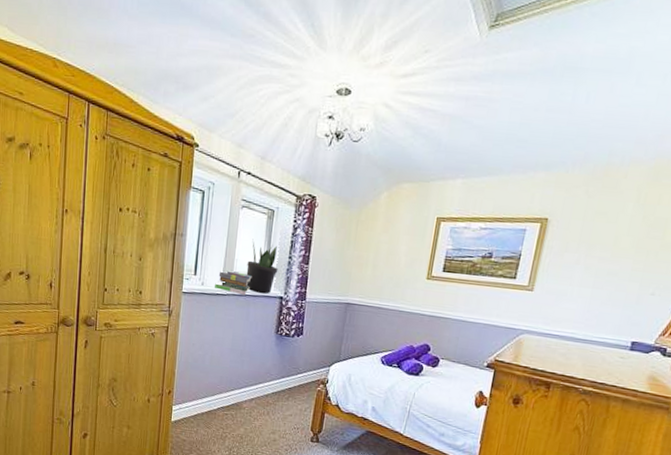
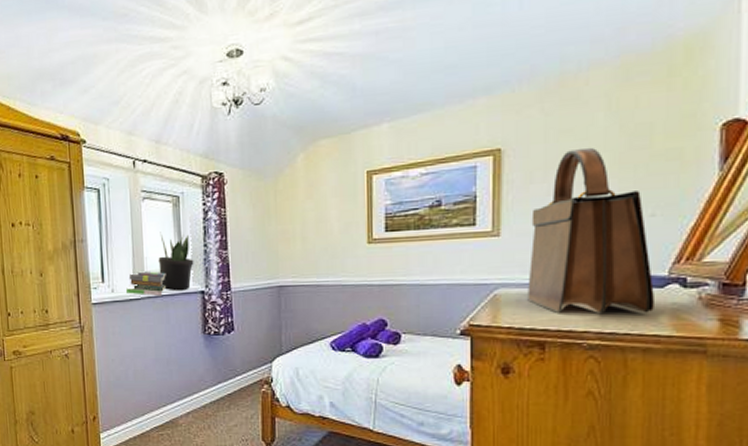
handbag: none [544,229,648,372] -> present [528,147,654,315]

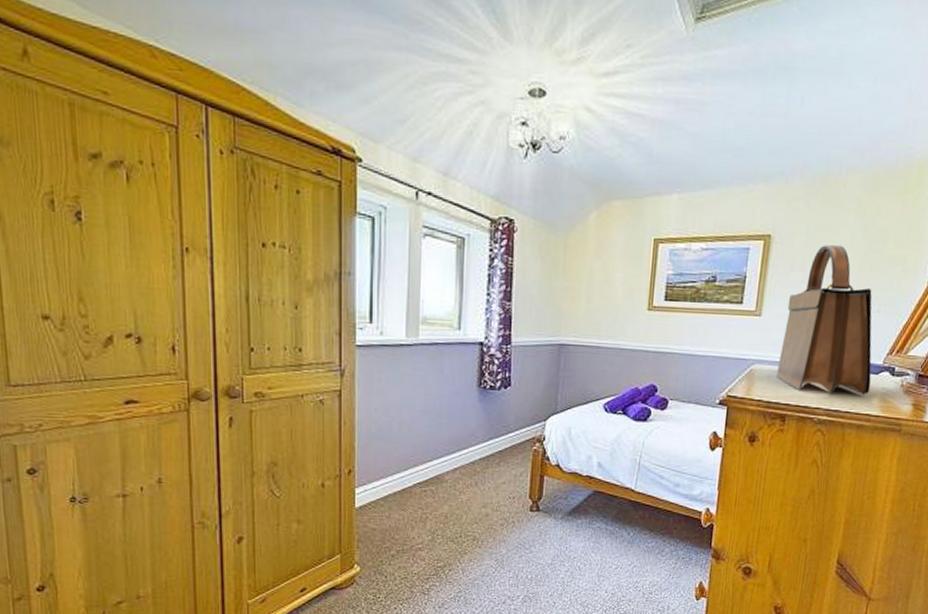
books: present [125,270,166,296] -> none [396,313,444,344]
planter: present [158,232,194,292] -> none [436,274,475,341]

